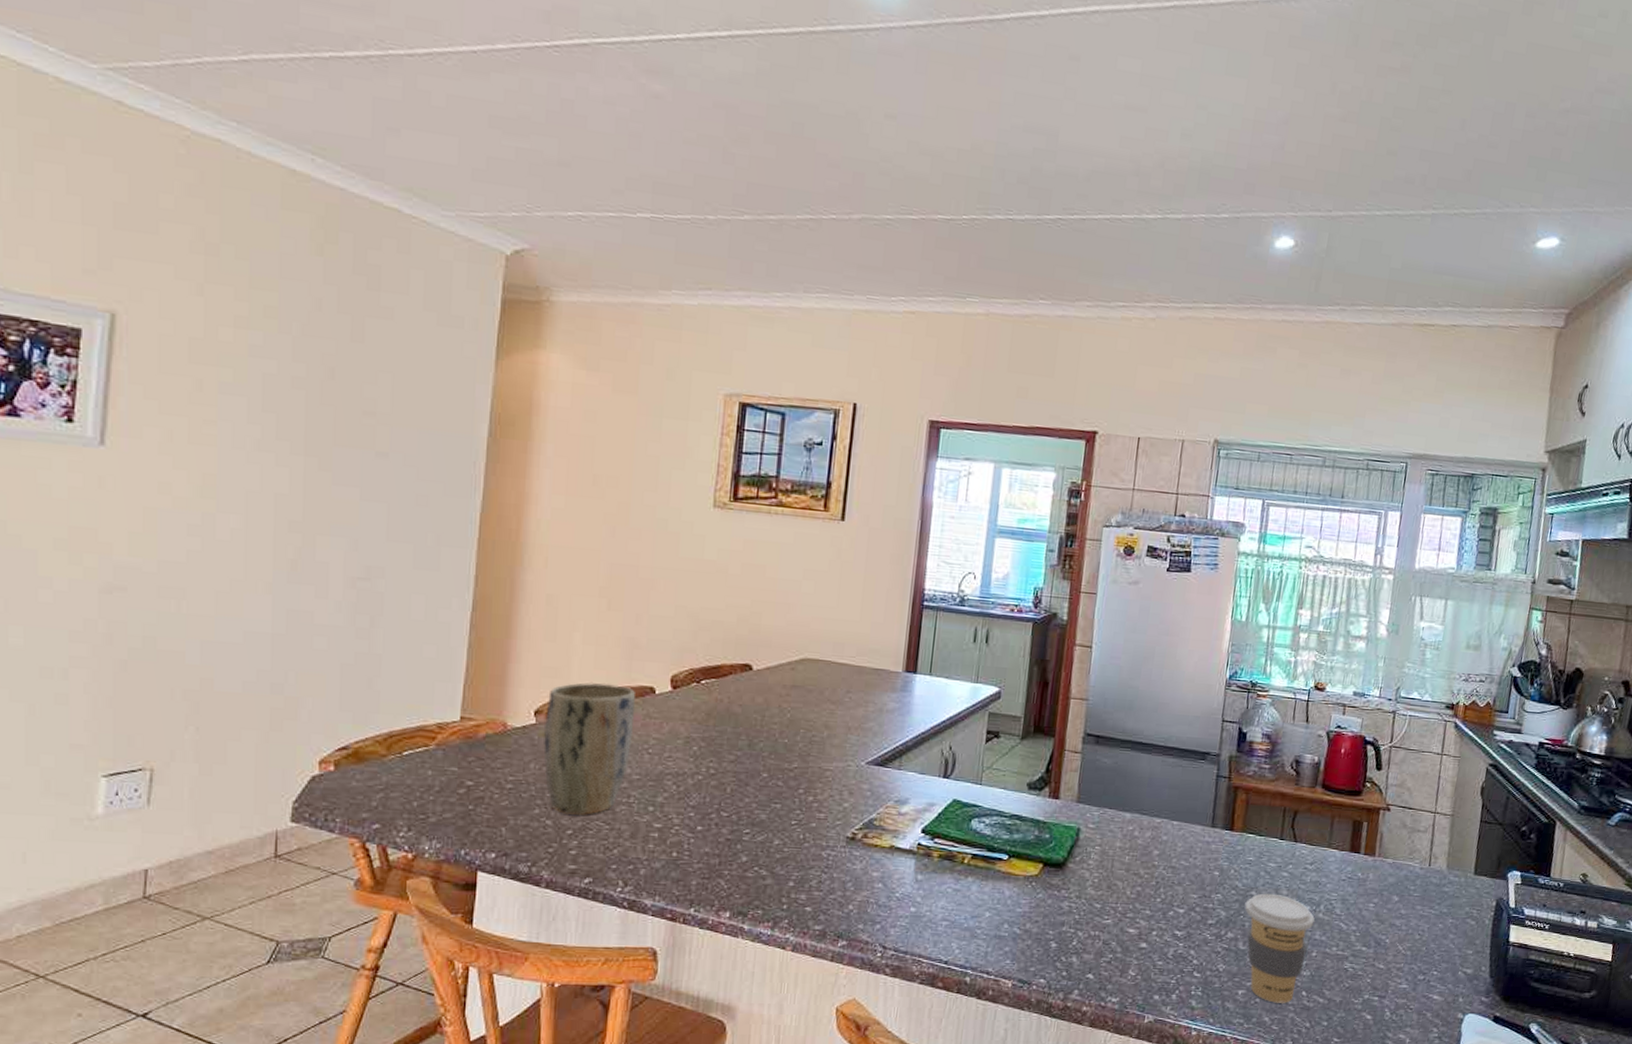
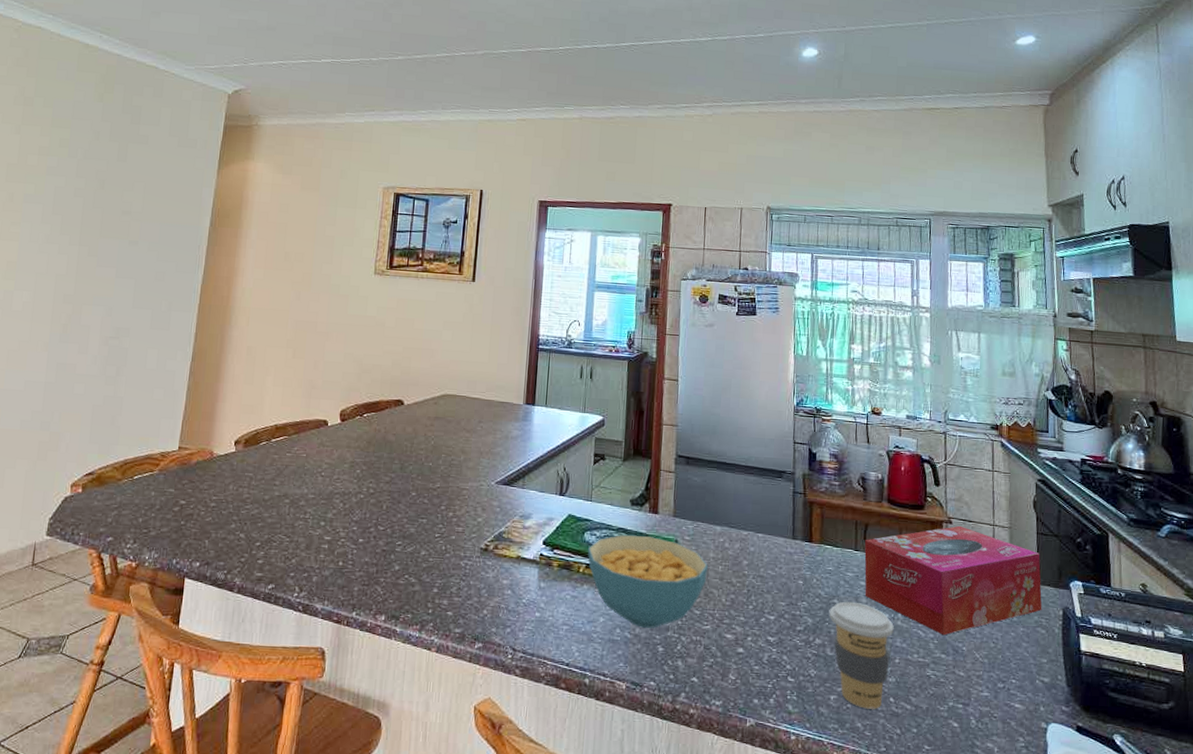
plant pot: present [543,682,636,815] -> none [240,417,313,529]
cereal bowl: none [974,822,1113,923] -> present [587,535,708,628]
tissue box: none [1286,813,1481,928] -> present [864,525,1042,636]

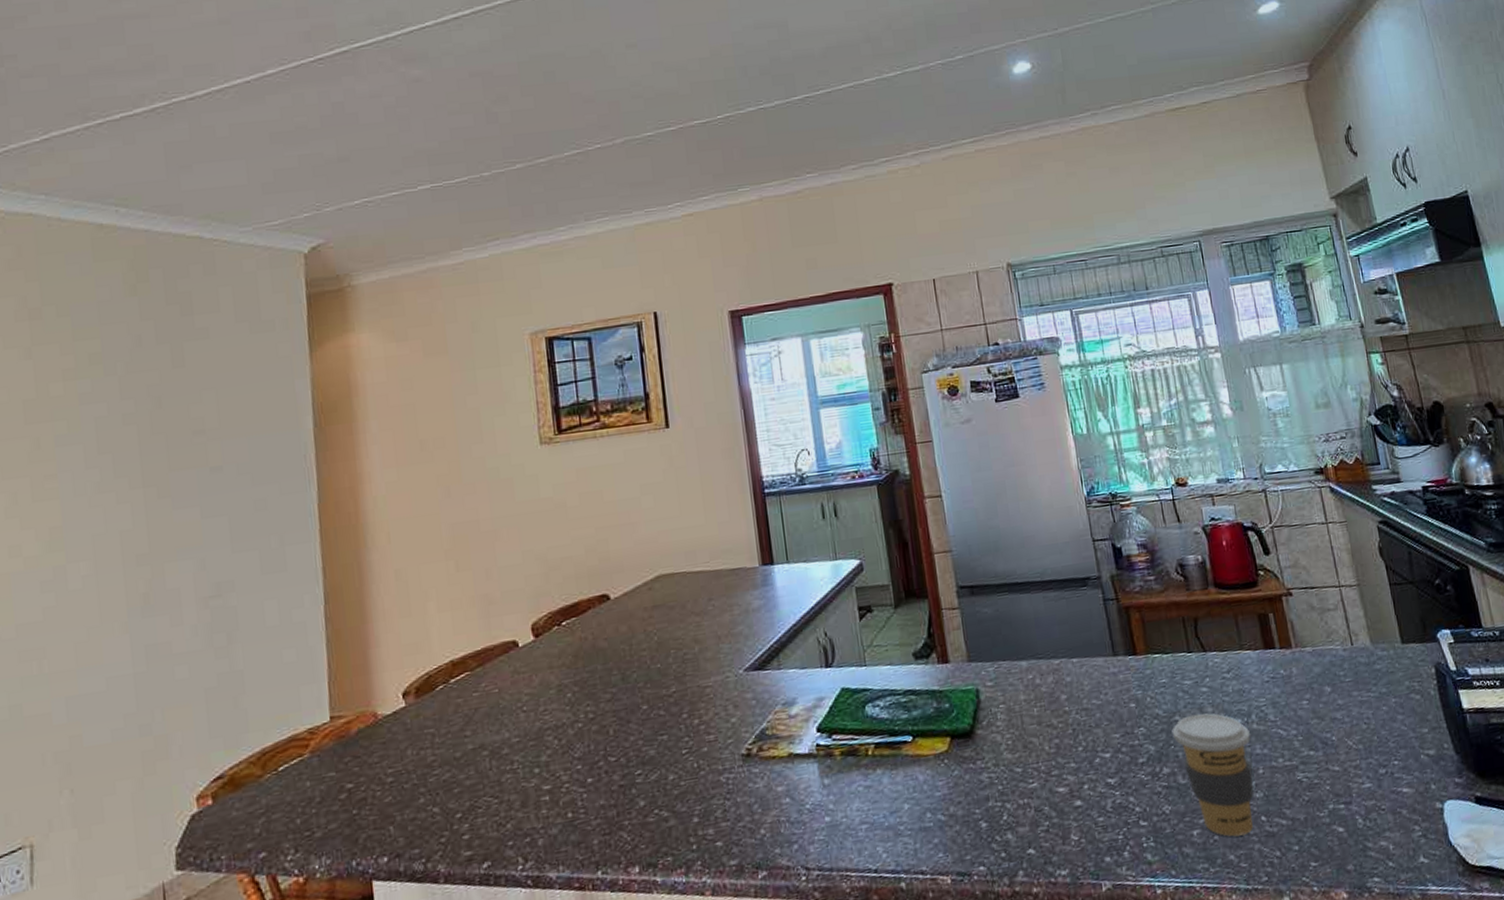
cereal bowl: present [587,535,708,628] -> none [872,691,1022,805]
tissue box: present [864,525,1042,636] -> none [1197,595,1412,729]

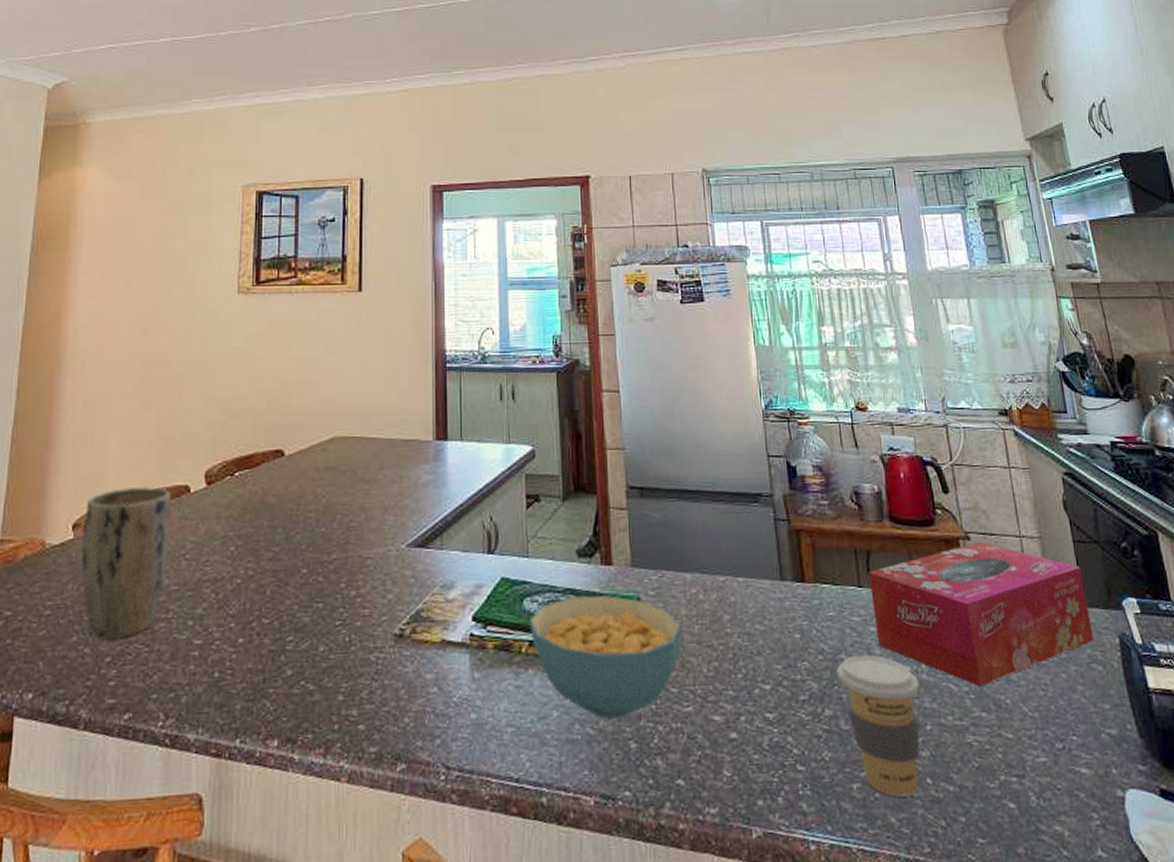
plant pot: none [413,646,506,797] -> present [81,486,172,639]
cereal bowl: none [872,691,1022,805] -> present [528,596,681,719]
tissue box: none [1197,595,1412,729] -> present [868,541,1095,687]

